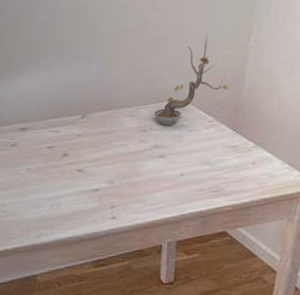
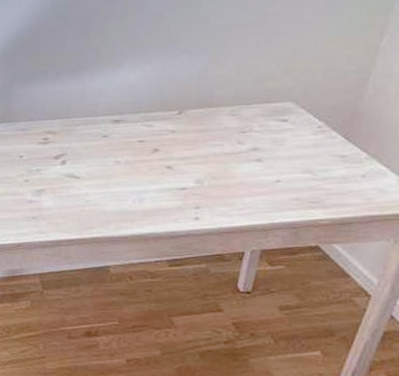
plant: present [154,33,229,127] -> none [258,30,348,129]

